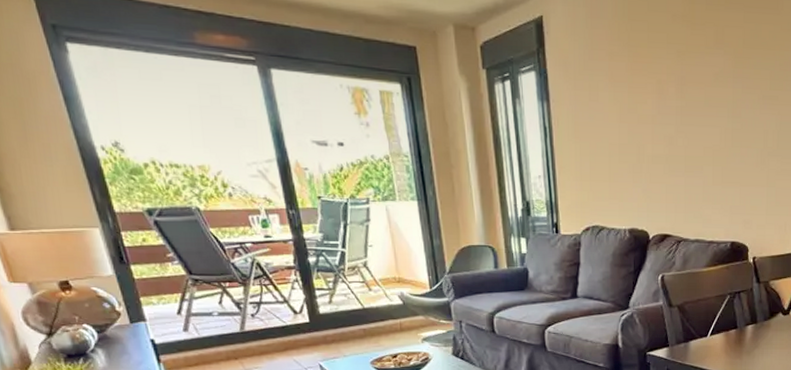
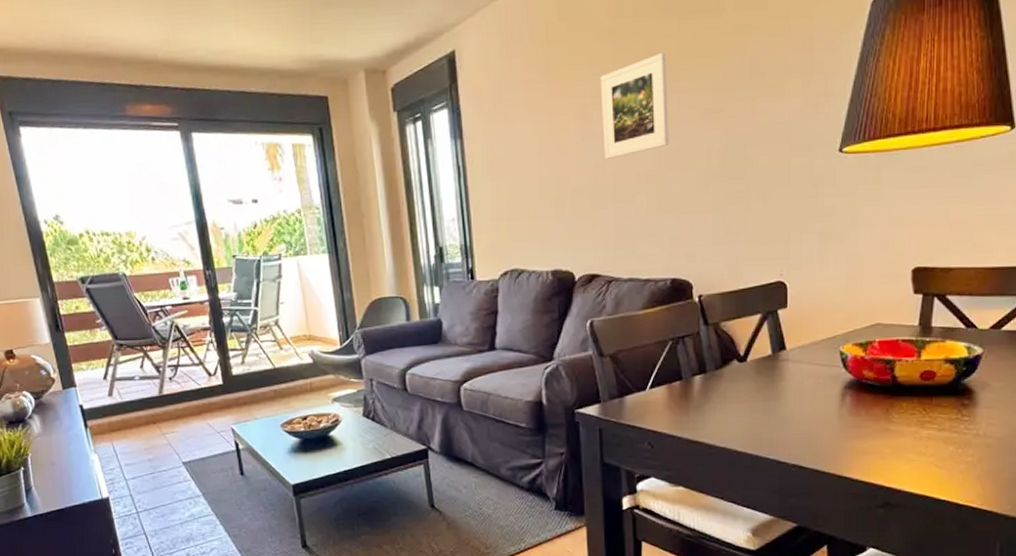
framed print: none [675,40,733,132] -> present [600,52,669,159]

